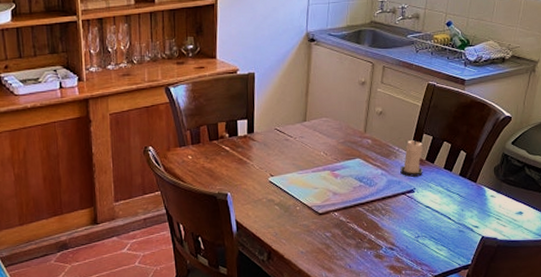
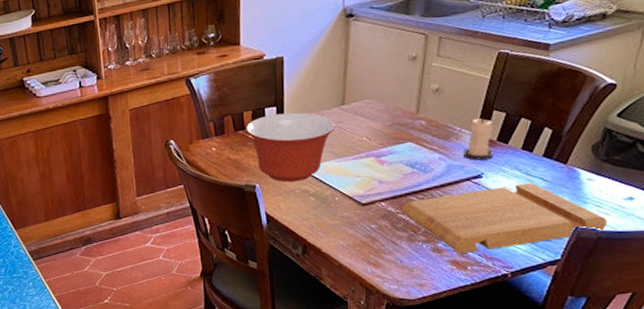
mixing bowl: none [220,126,298,192] -> present [246,112,335,182]
cutting board: none [351,197,504,259] -> present [401,182,607,253]

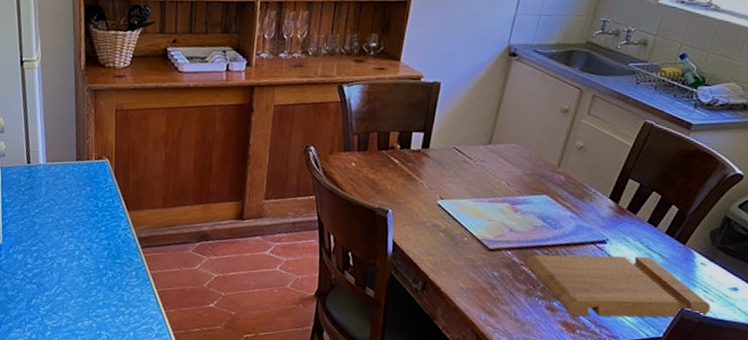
mixing bowl: present [246,112,335,182] -> none [389,140,478,215]
candle: present [463,117,494,161] -> none [593,183,626,227]

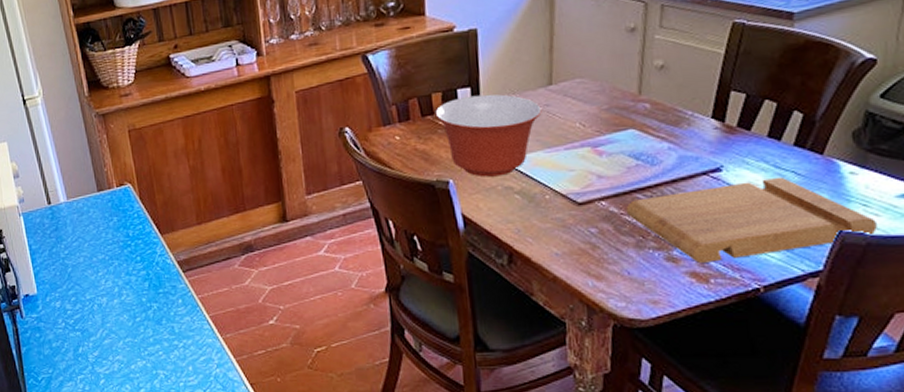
mixing bowl: none [389,140,478,215] -> present [435,94,542,177]

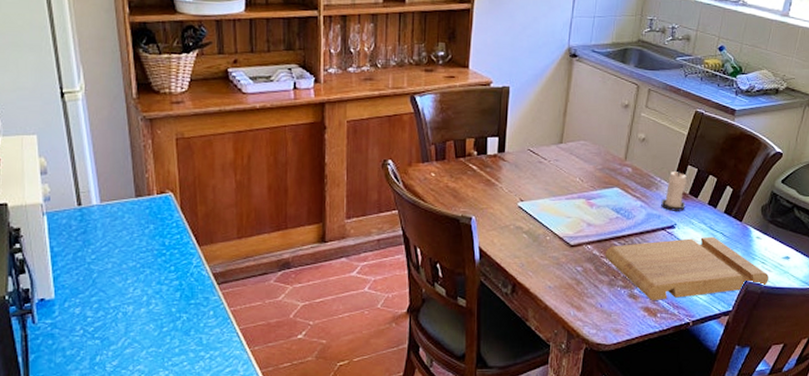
mixing bowl: present [435,94,542,177] -> none [467,144,552,217]
candle: none [697,99,734,151] -> present [661,170,687,211]

